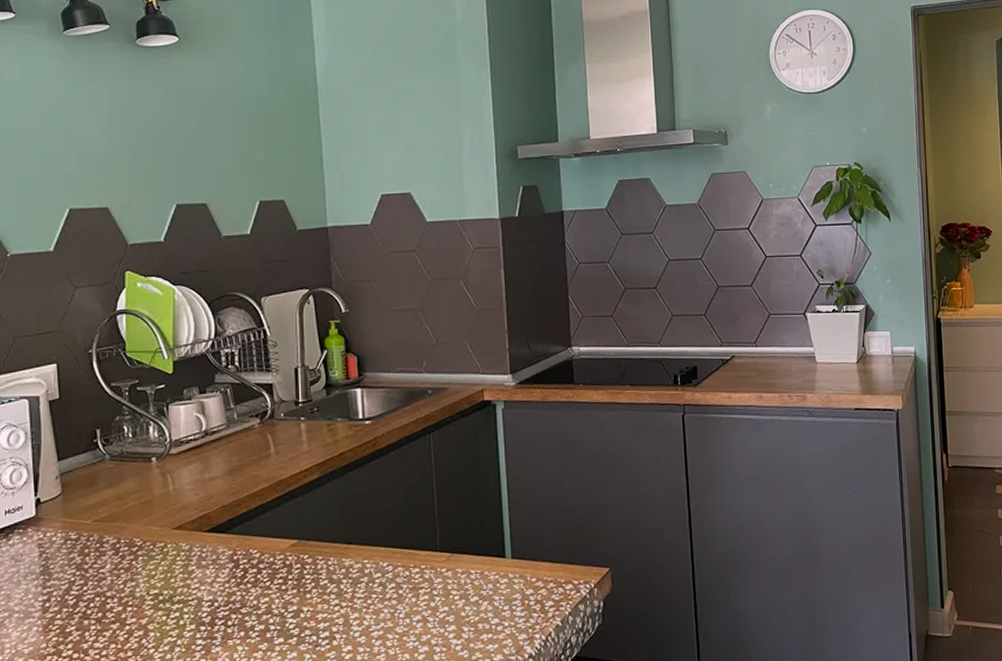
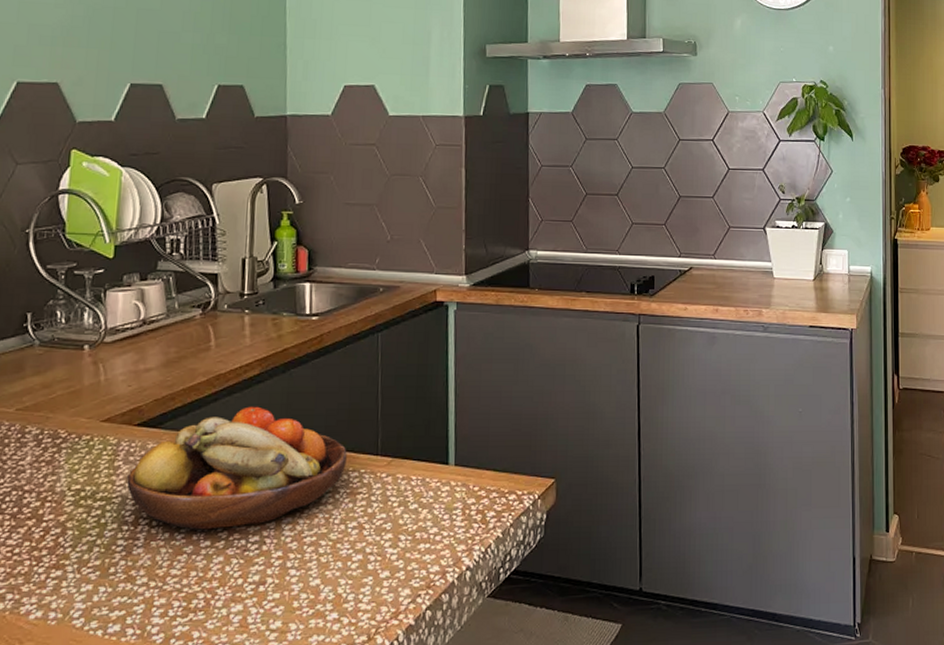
fruit bowl: none [201,509,407,629] -> present [126,406,347,530]

